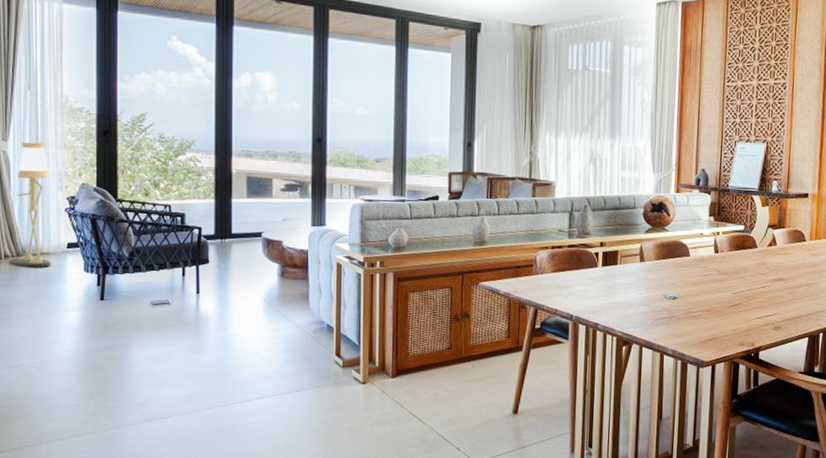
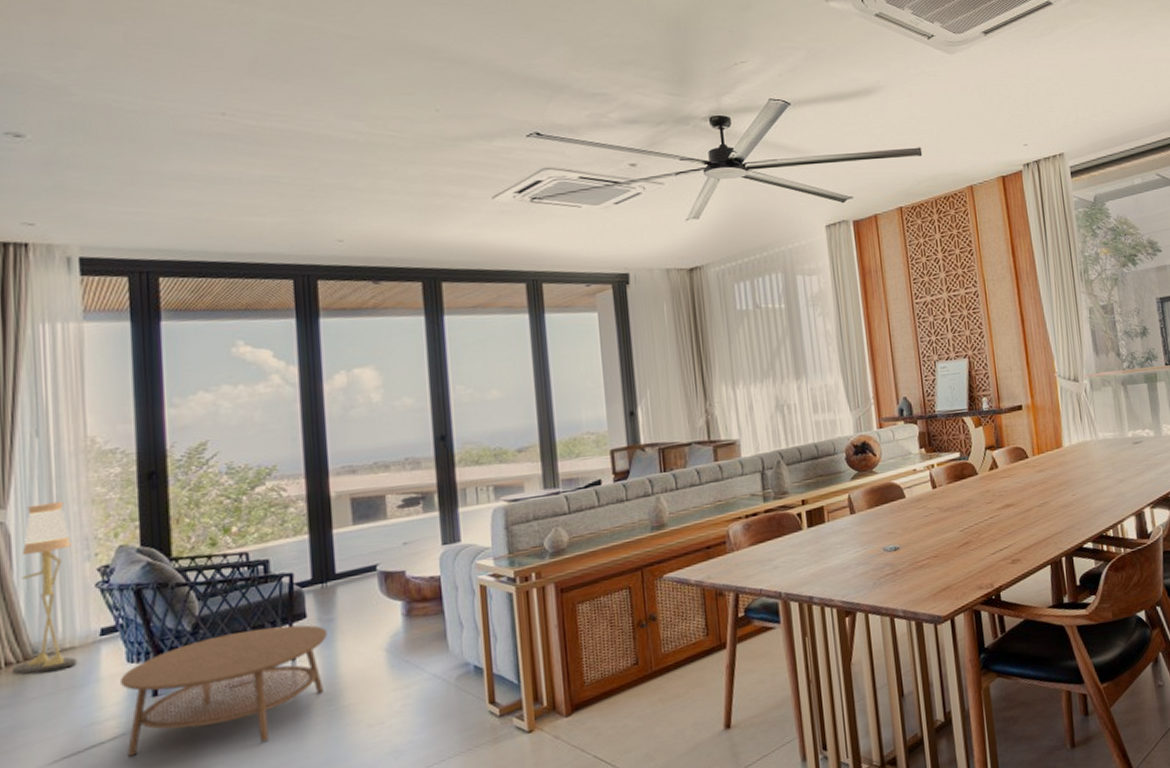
coffee table: none [80,264,222,349] -> present [121,624,327,758]

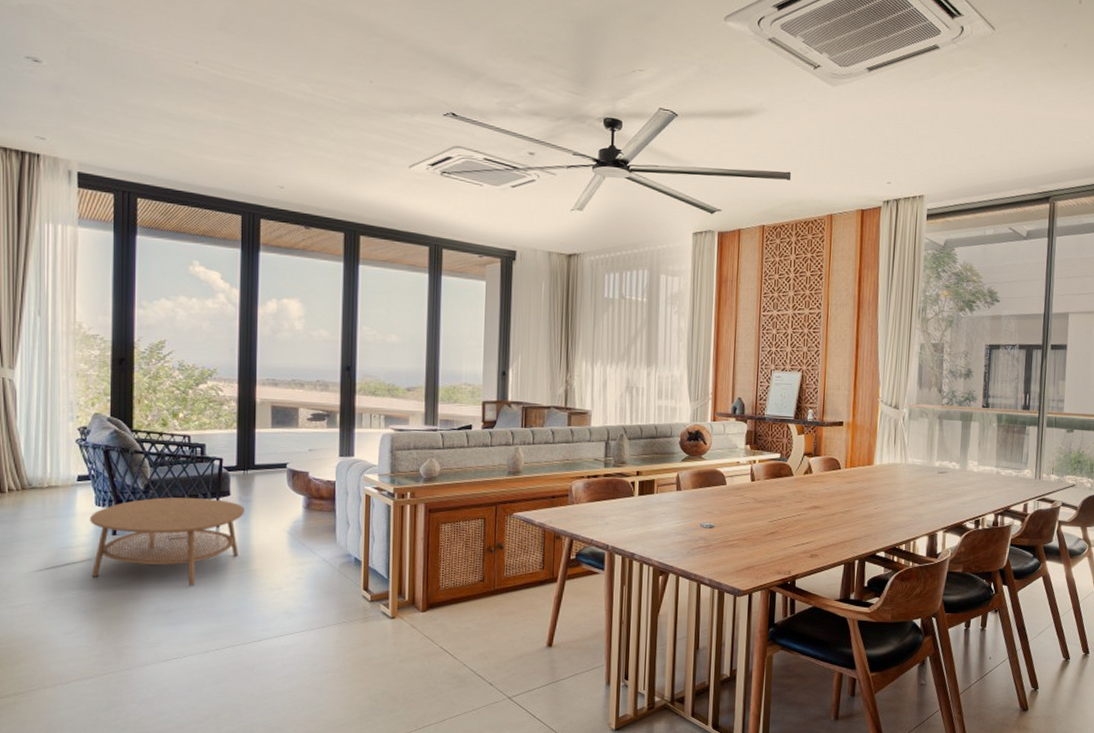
floor lamp: present [12,501,77,675] -> none [13,369,60,502]

